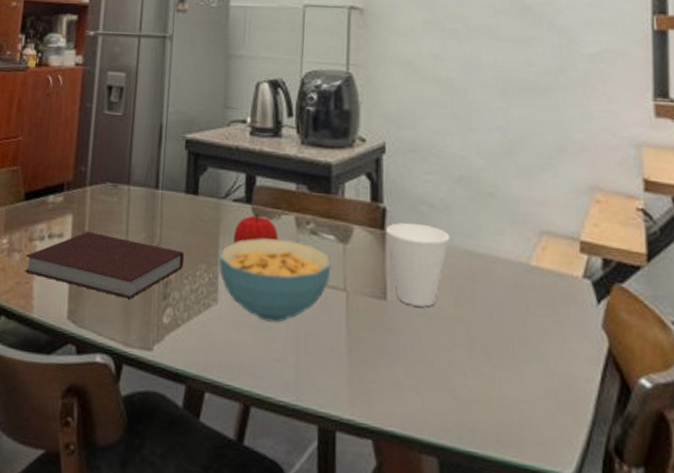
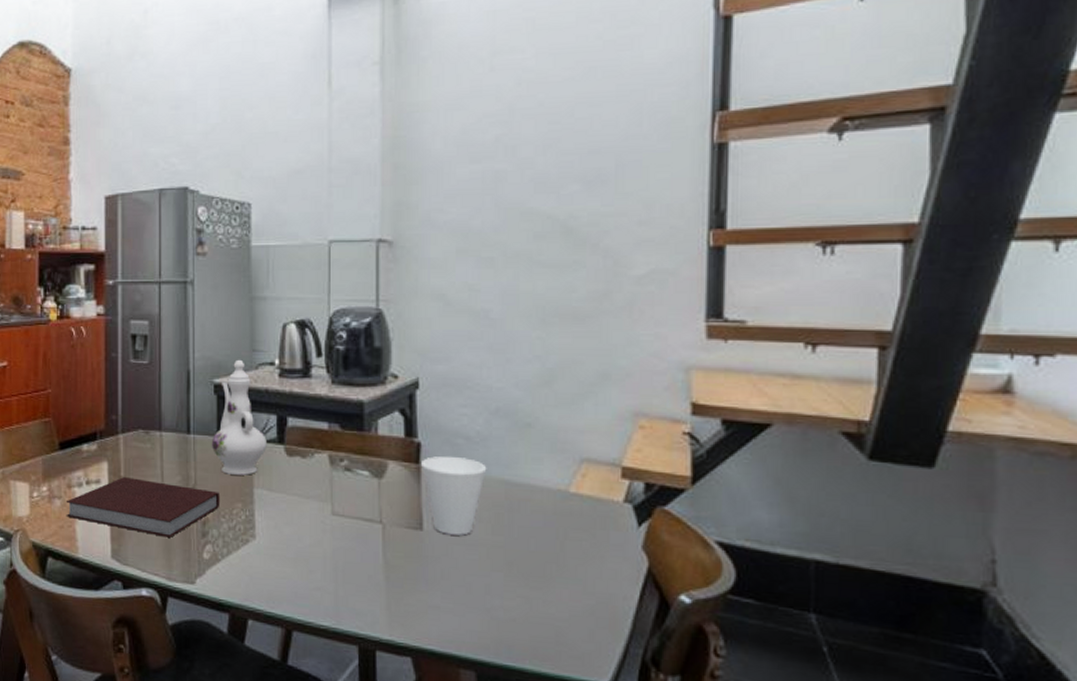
ewer: none [178,115,236,235] -> present [211,359,268,475]
cereal bowl: present [218,238,332,323] -> none [254,476,367,555]
fruit: present [233,213,280,245] -> none [268,453,314,483]

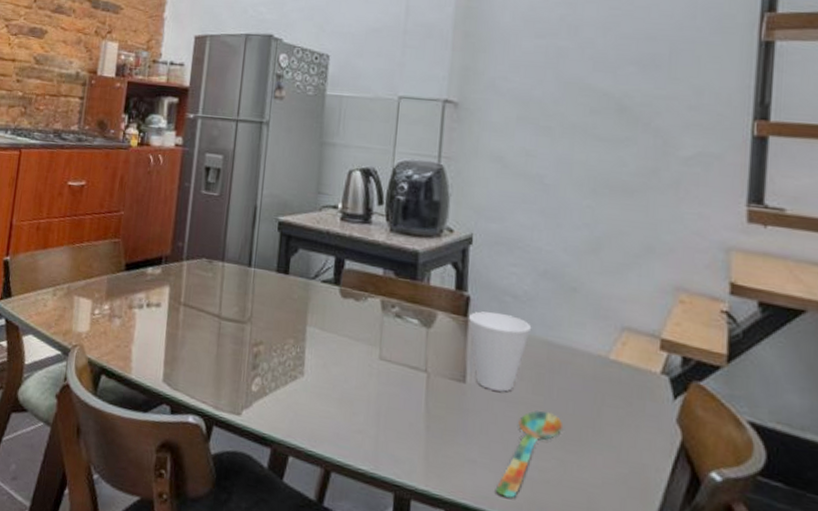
notebook: present [65,477,221,538] -> none [124,303,274,367]
ewer: present [211,359,268,475] -> none [270,199,324,313]
spoon: none [460,550,526,640] -> present [495,410,564,498]

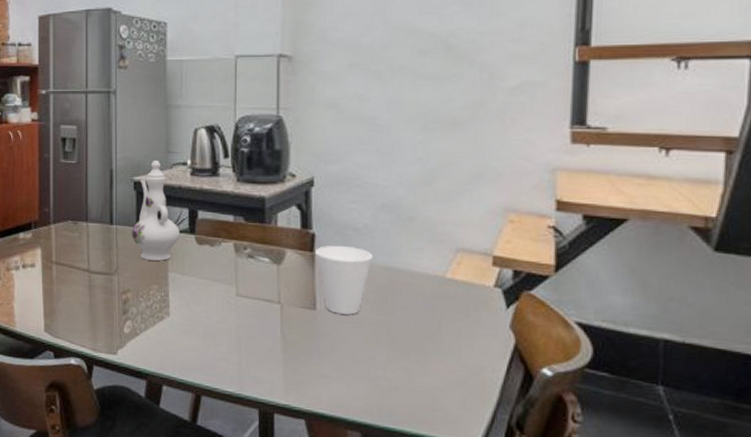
ewer: none [270,199,324,313] -> present [131,160,181,261]
spoon: present [495,410,564,498] -> none [348,328,407,405]

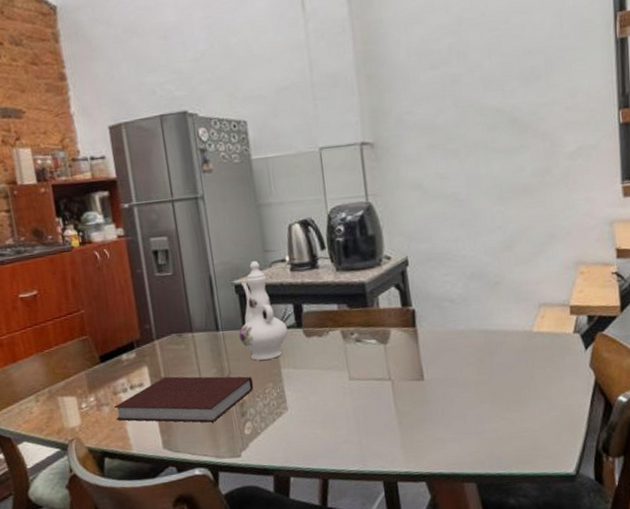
notebook: none [5,262,139,314] -> present [113,376,254,423]
cup: present [315,245,373,315] -> none [417,317,469,381]

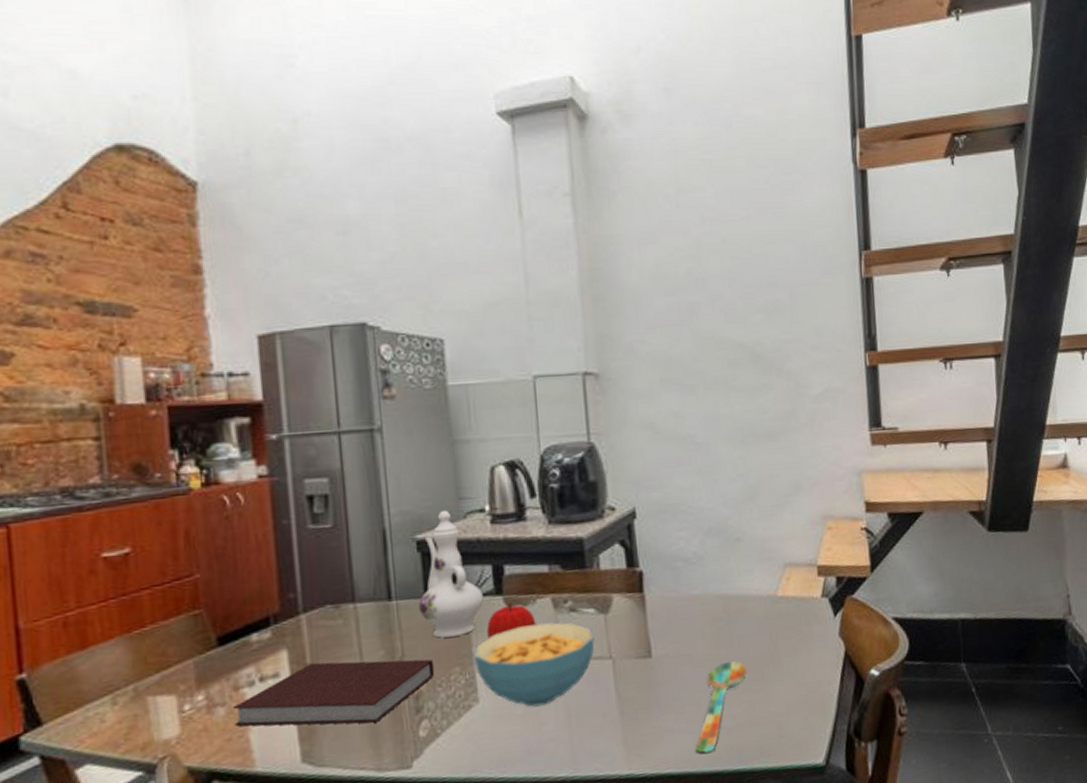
cereal bowl: none [282,350,377,416] -> present [473,622,595,707]
fruit: none [291,334,331,363] -> present [487,603,538,640]
spoon: none [461,384,506,459] -> present [695,660,747,753]

